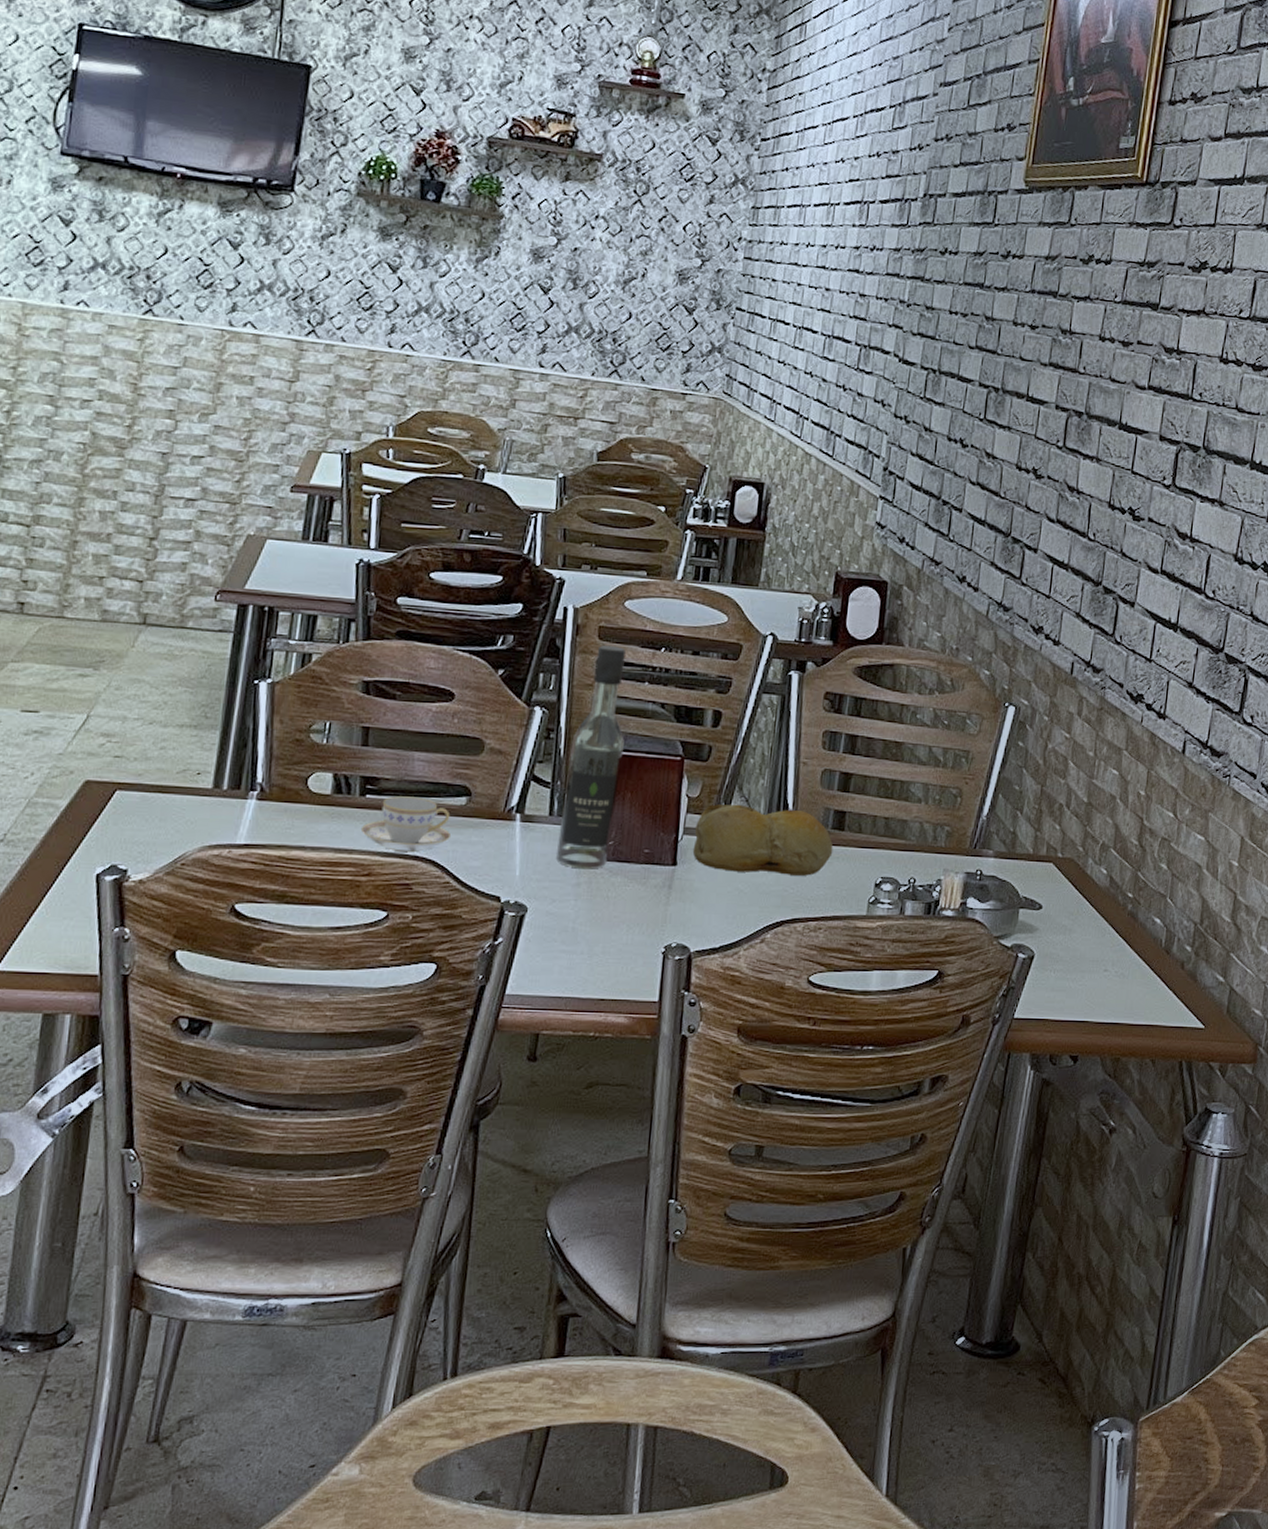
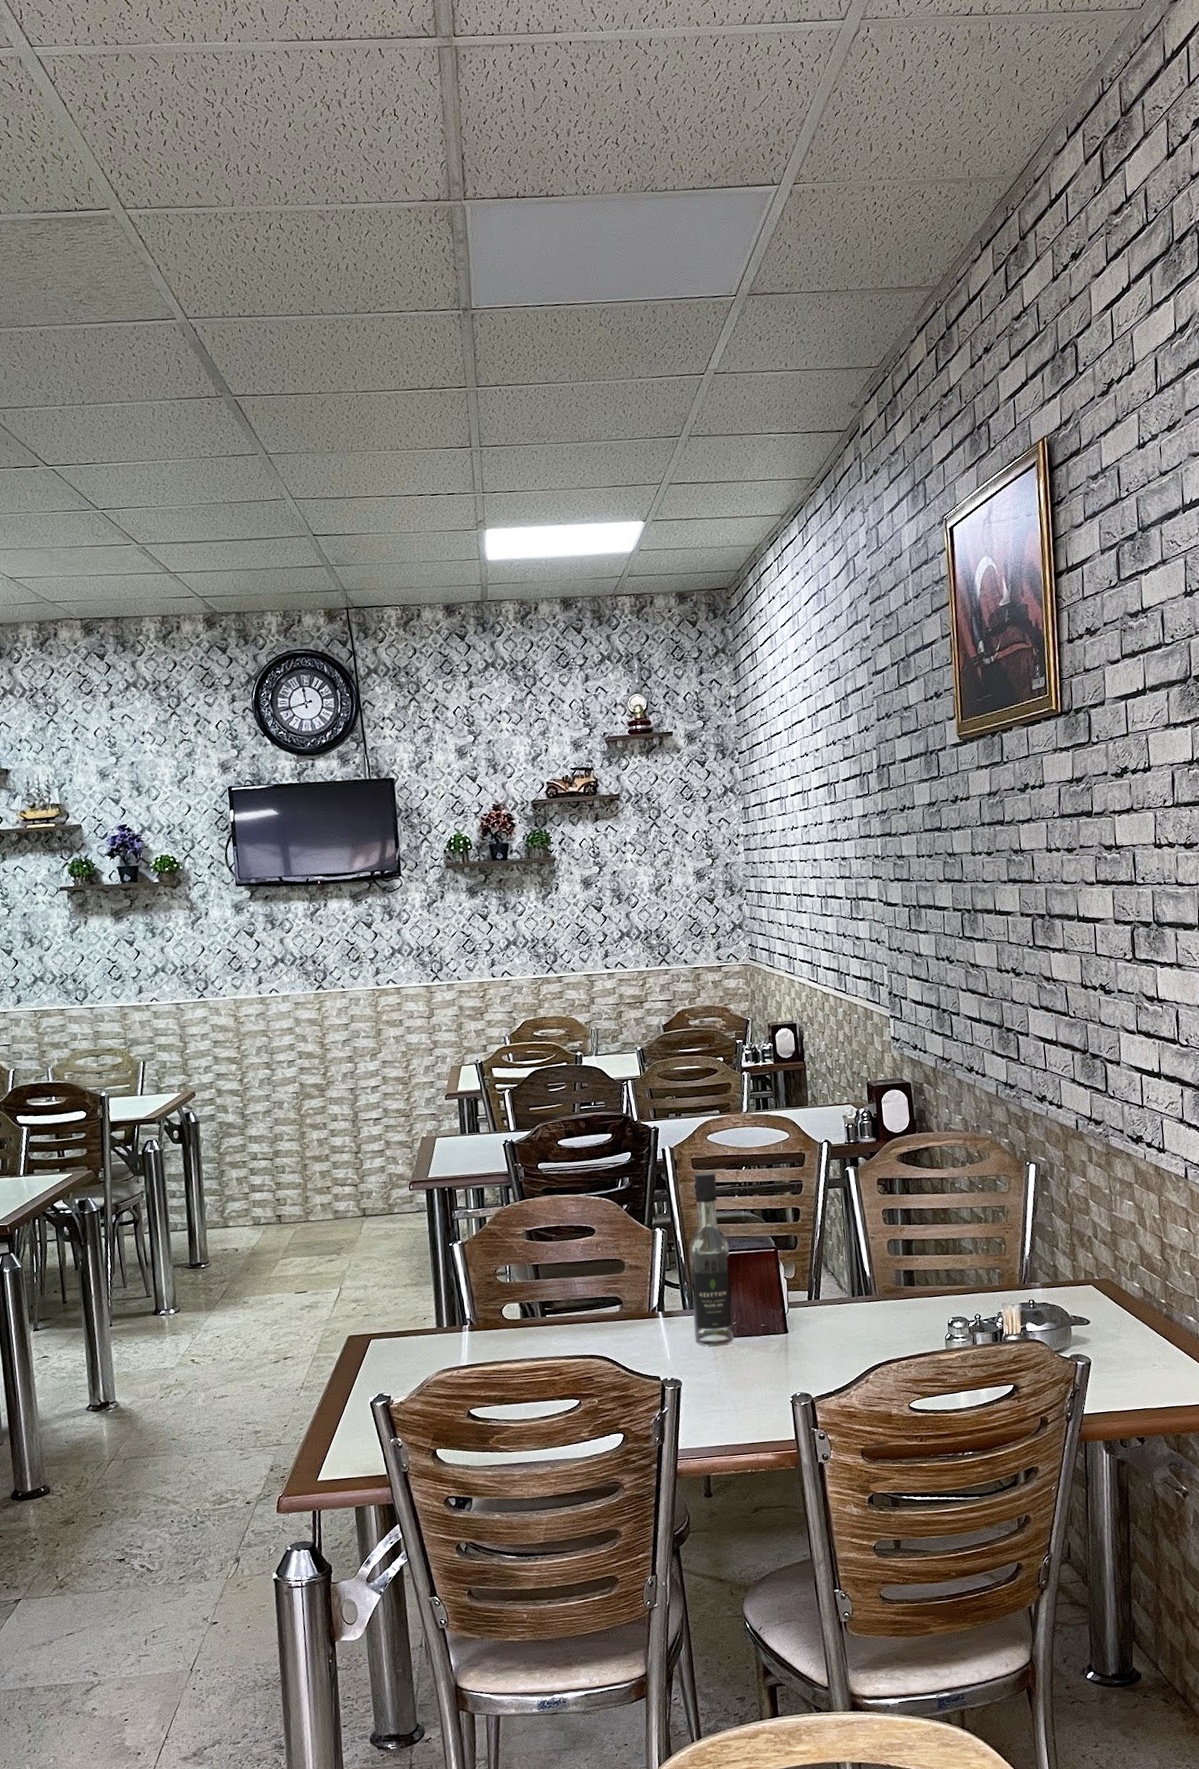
teacup: present [360,796,452,853] -> none [547,1311,614,1355]
bread: present [692,804,833,876] -> none [796,1275,909,1331]

